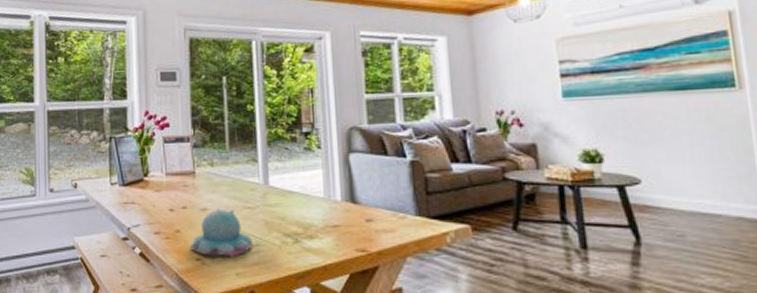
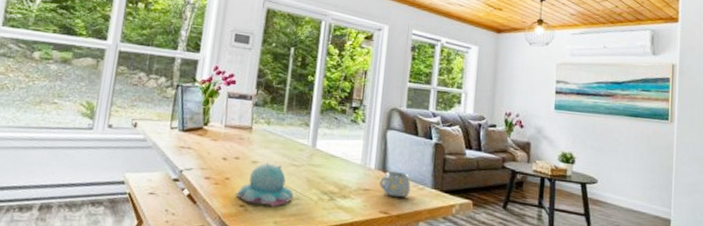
mug: none [350,201,390,231] -> present [379,171,411,198]

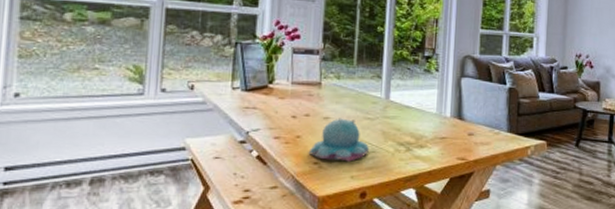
mug: present [379,171,411,198] -> none [456,118,487,144]

